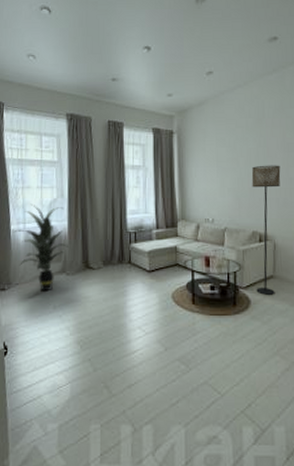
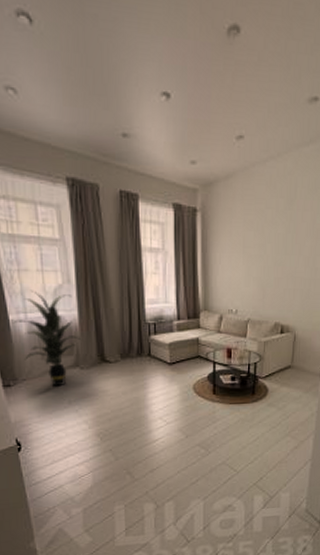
floor lamp: present [251,165,281,295] -> none [274,253,308,384]

